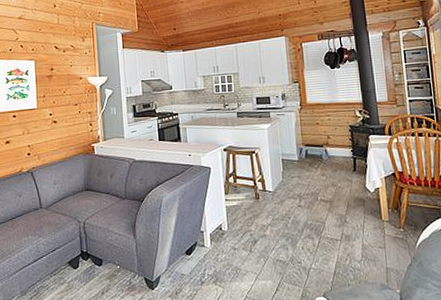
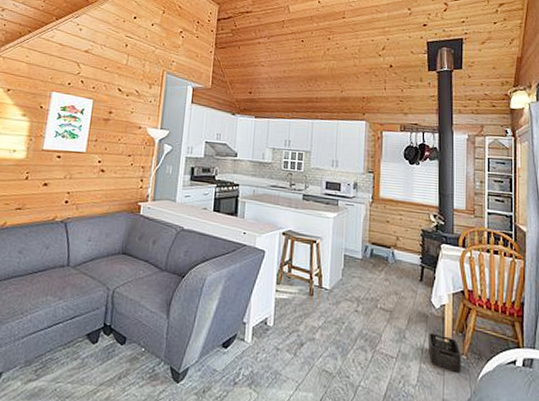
storage bin: none [367,214,400,244] -> present [428,333,461,372]

